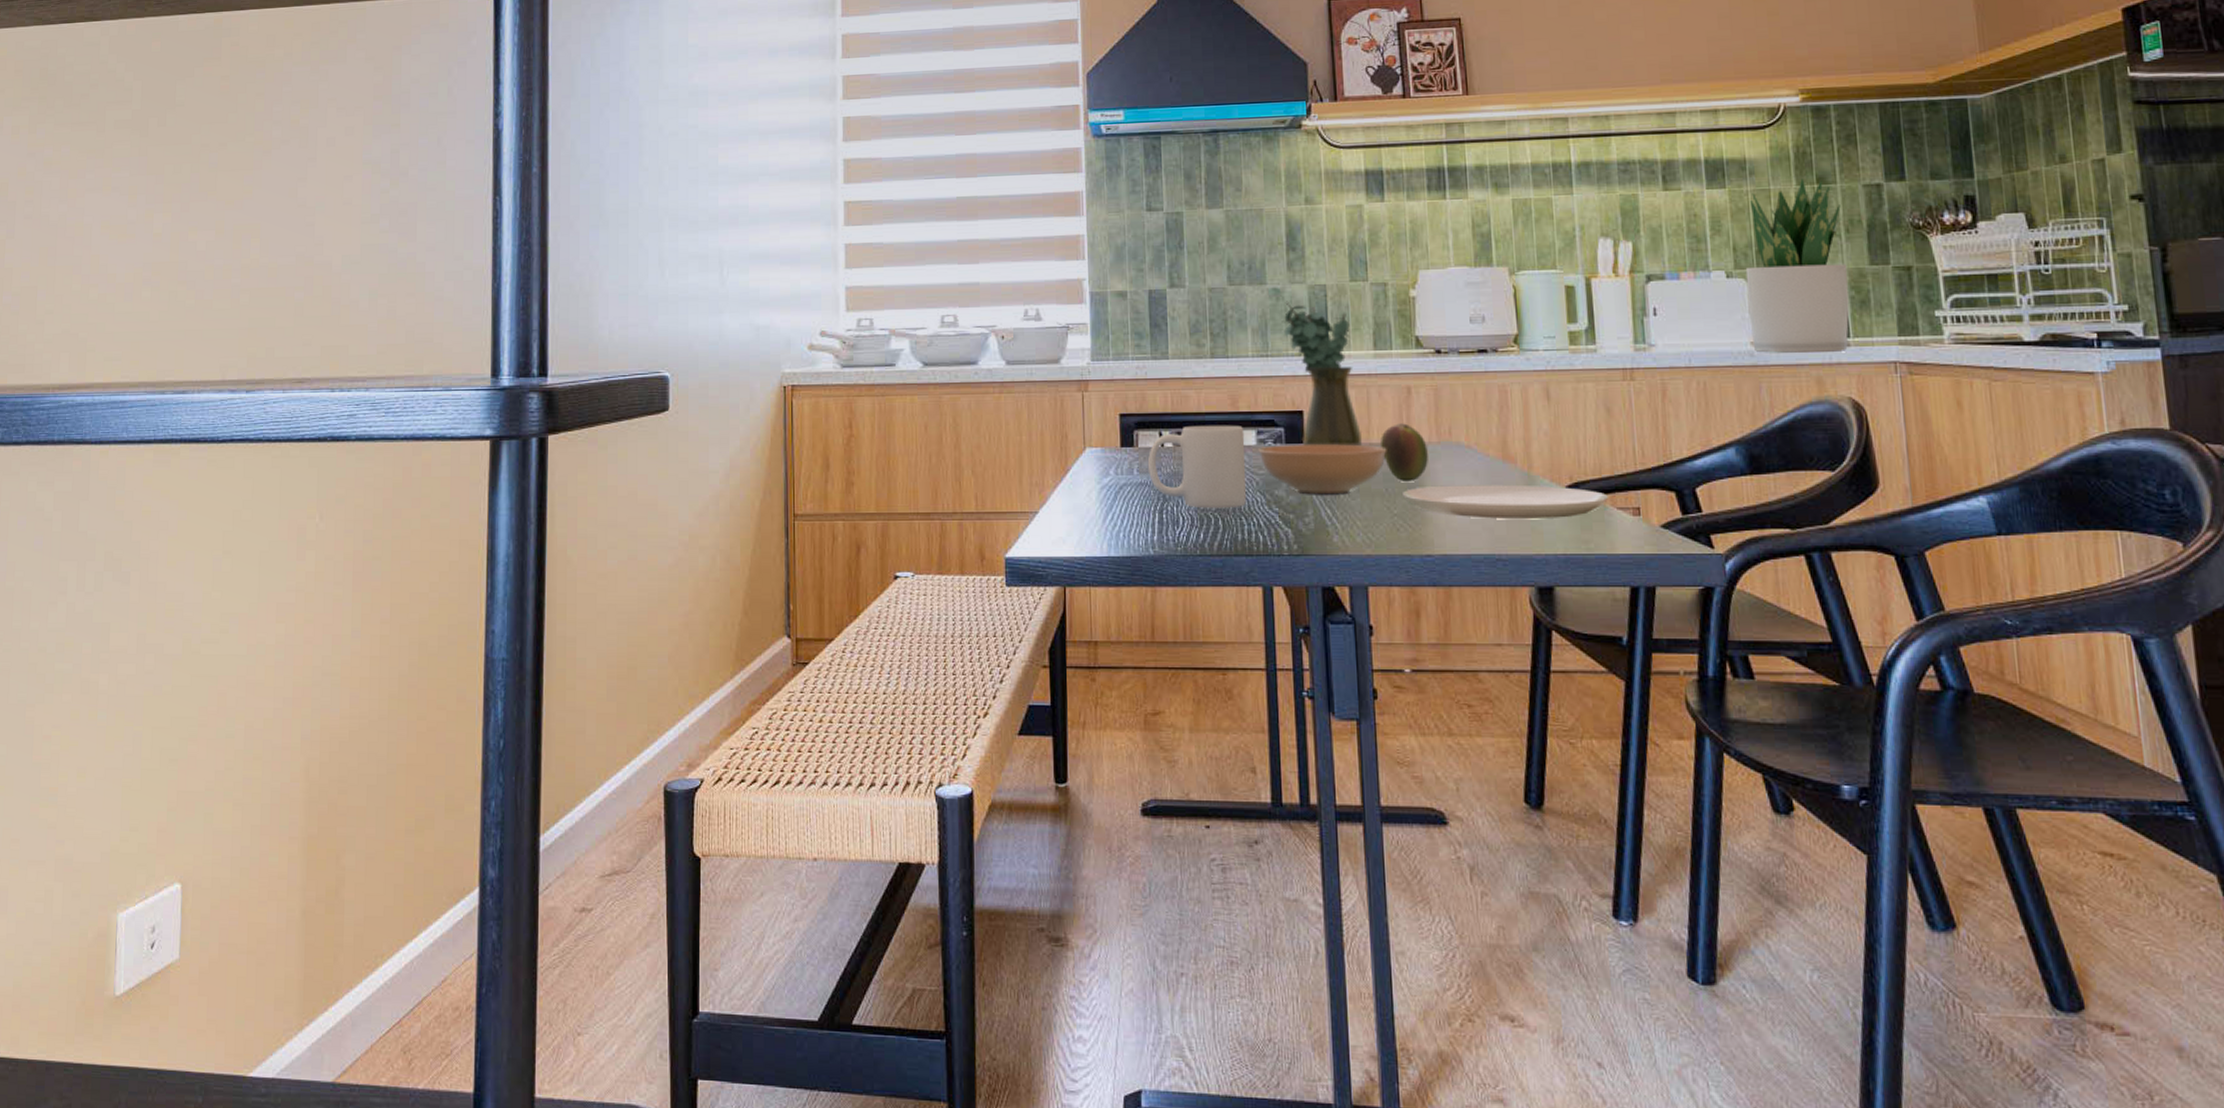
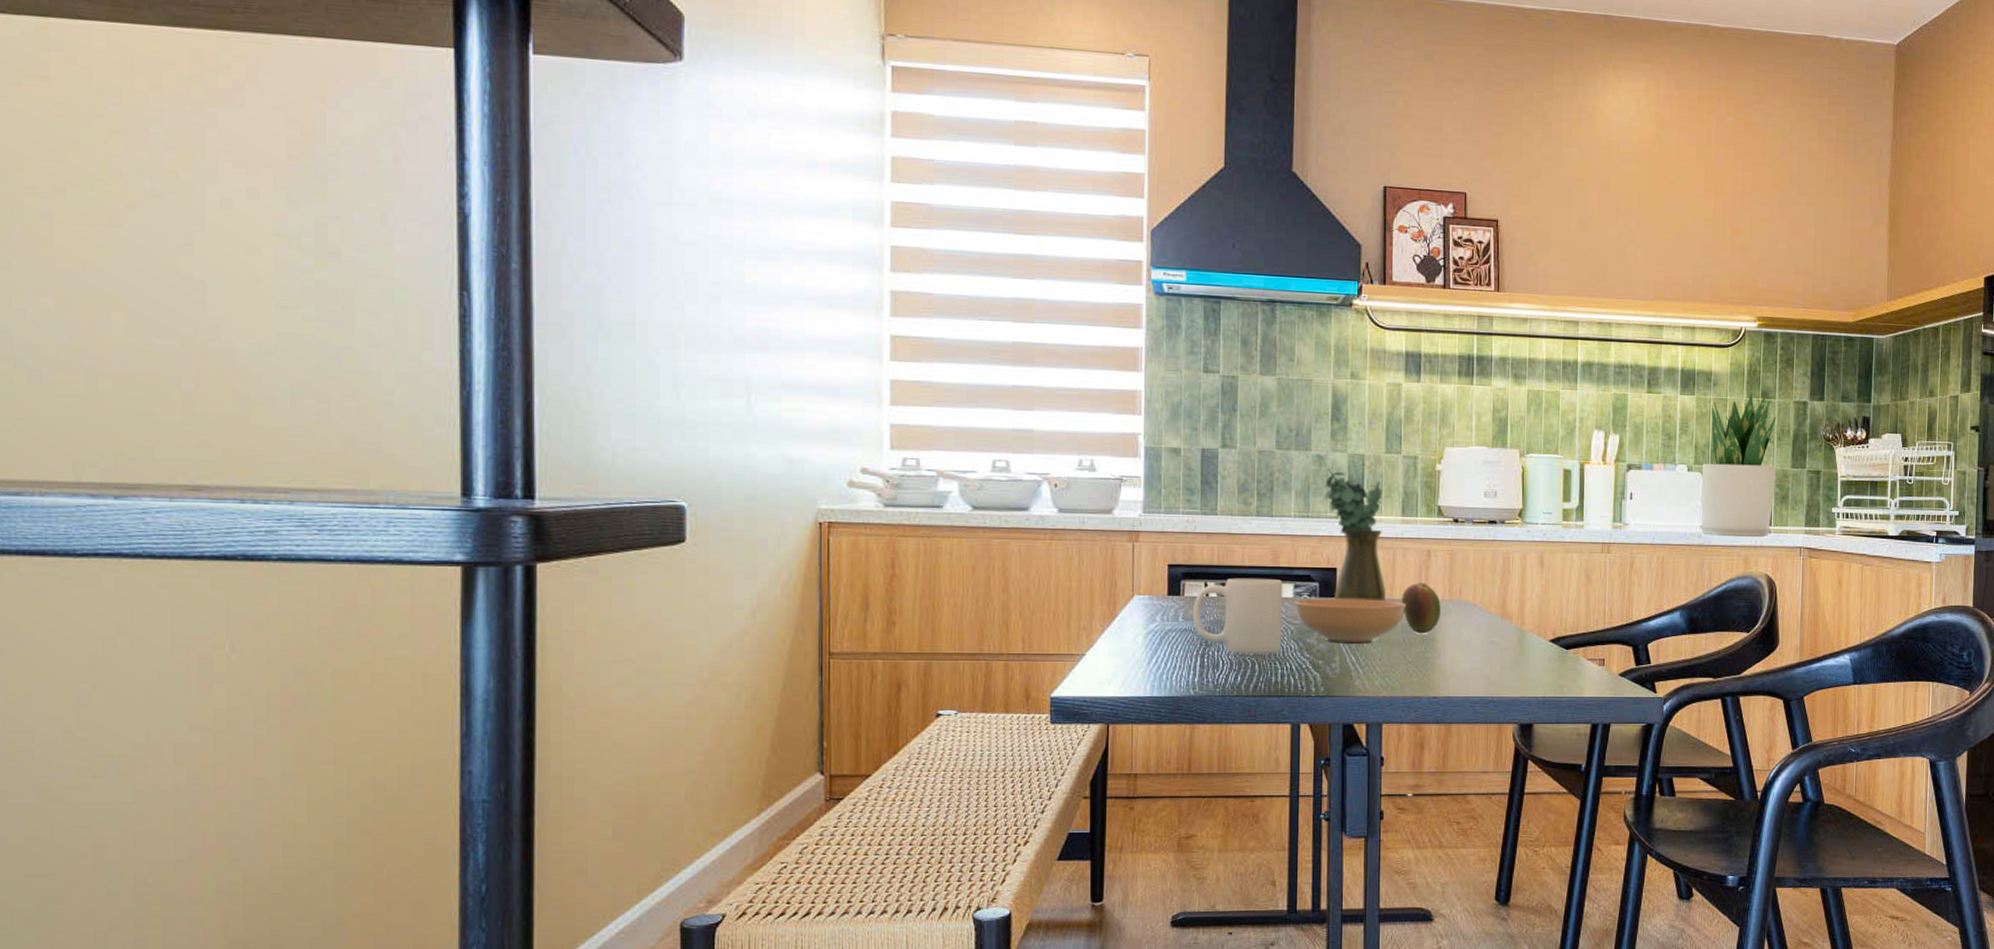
plate: present [1401,484,1608,519] -> none [1416,637,1581,667]

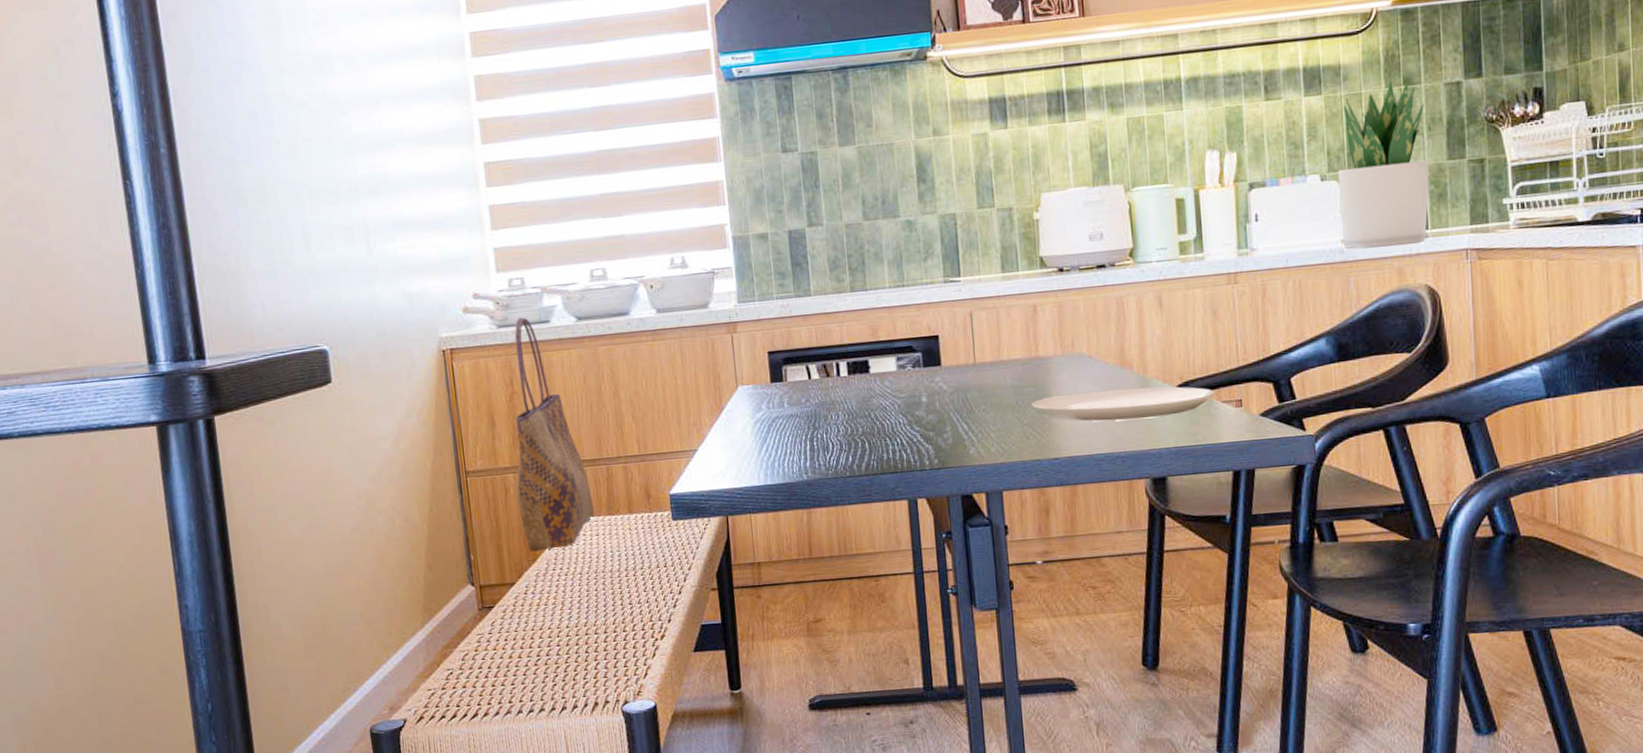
tote bag: none [885,498,968,744] -> present [514,316,595,552]
mug: present [1192,577,1283,654] -> none [796,353,890,434]
bowl: present [1295,598,1407,643] -> none [898,362,1017,412]
vase: present [1325,467,1387,602] -> none [917,232,994,368]
fruit: present [1402,582,1441,634] -> none [1010,339,1054,394]
plate: none [1416,637,1581,667] -> present [1030,386,1214,422]

